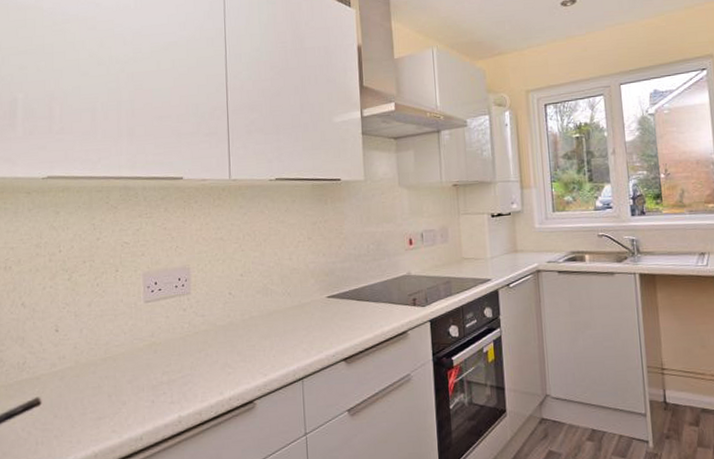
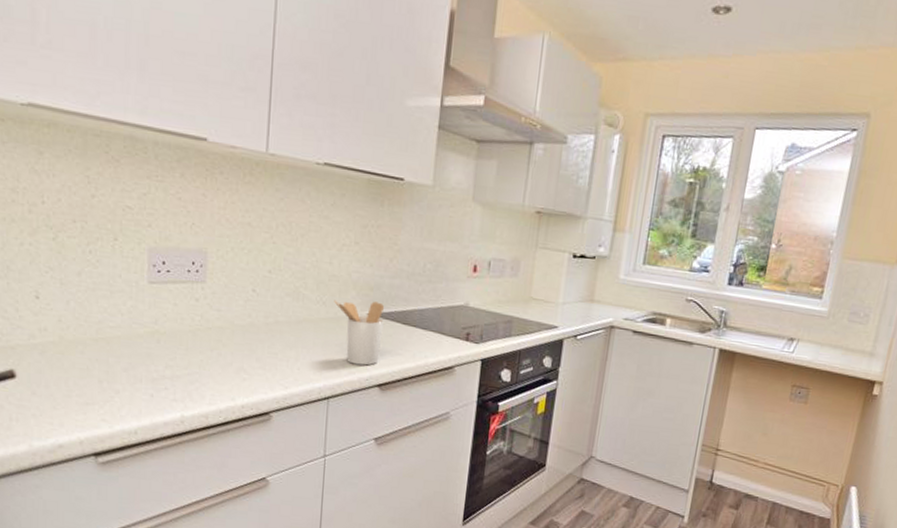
utensil holder: none [297,285,342,344] -> present [334,300,385,366]

